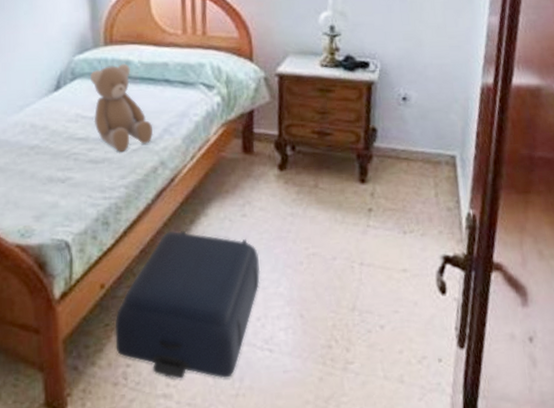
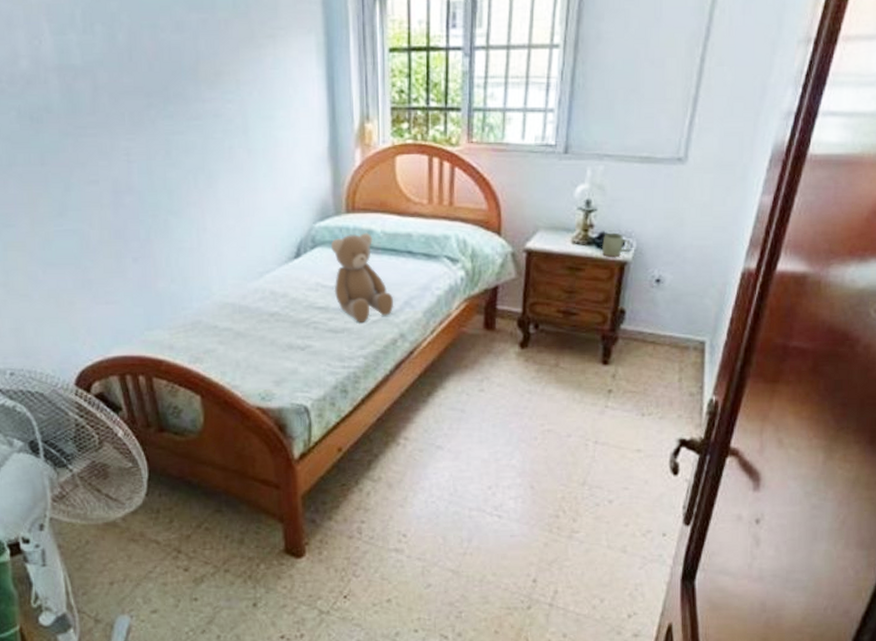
suitcase: present [115,230,261,379] -> none [351,401,495,537]
mug: none [348,55,375,78] -> present [601,232,630,257]

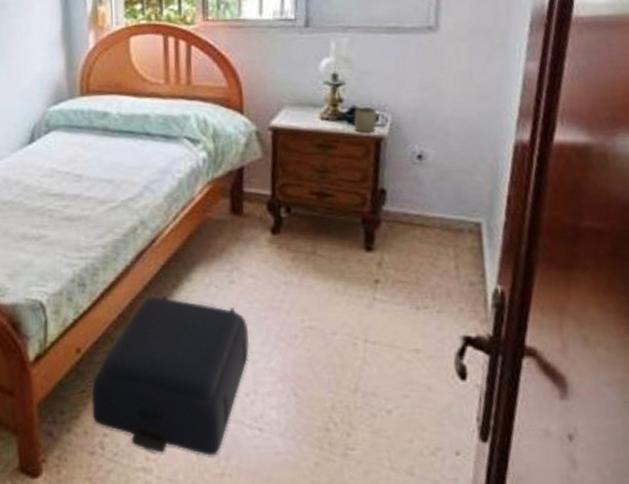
teddy bear: present [331,233,394,322] -> none [66,115,133,209]
suitcase: none [351,401,495,537] -> present [91,295,250,454]

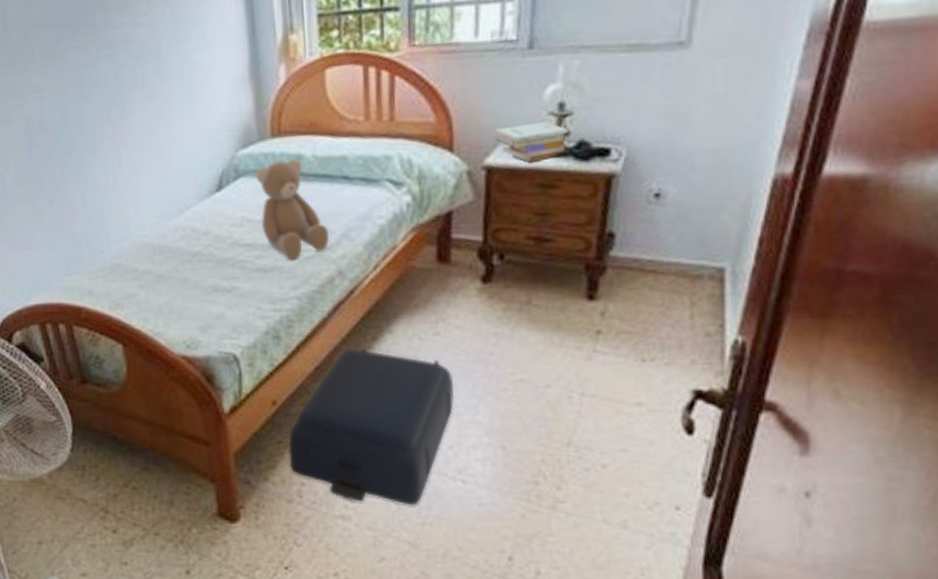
teddy bear: none [66,115,133,209] -> present [256,158,330,260]
books: none [279,89,341,126] -> present [495,121,568,164]
mug: present [353,106,385,133] -> none [580,139,619,170]

